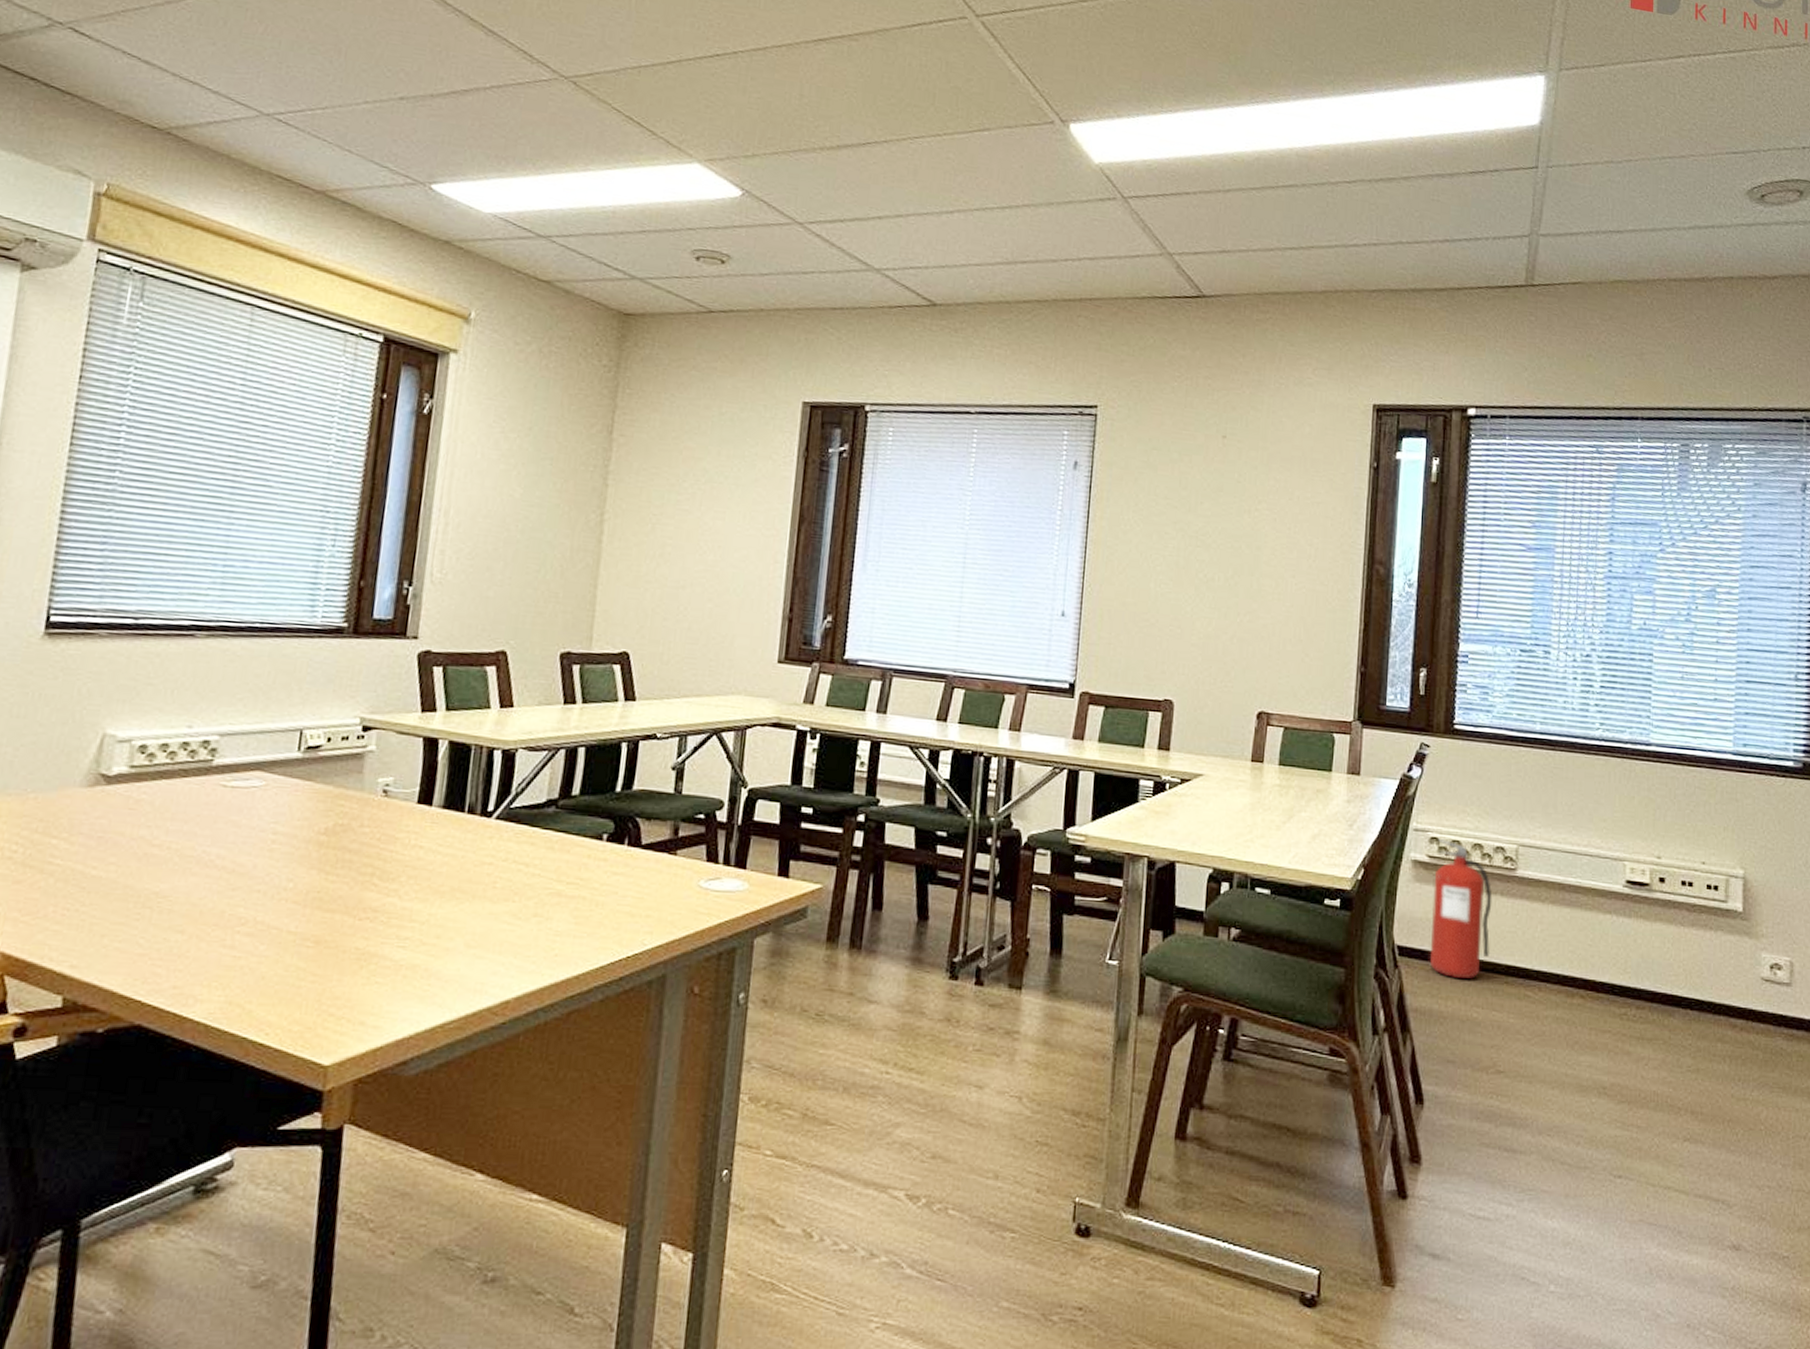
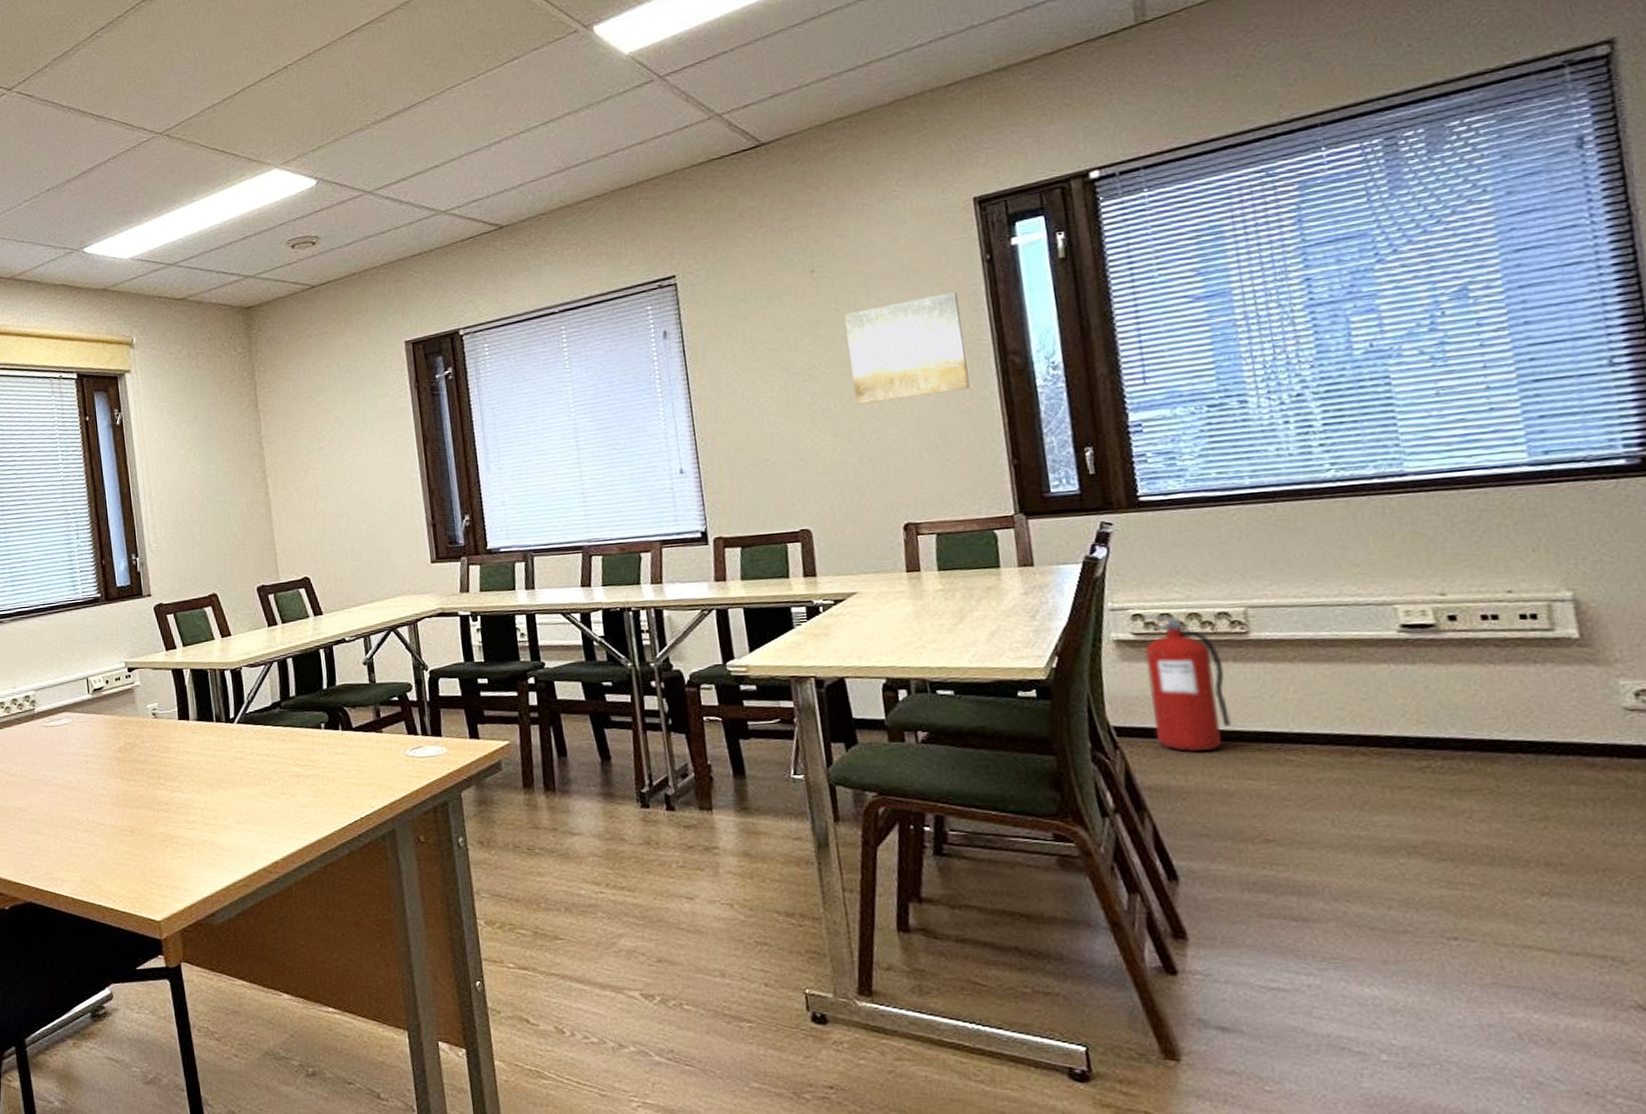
wall art: none [1238,487,1344,589] -> present [844,292,970,405]

